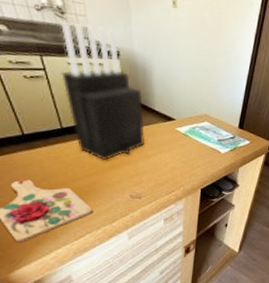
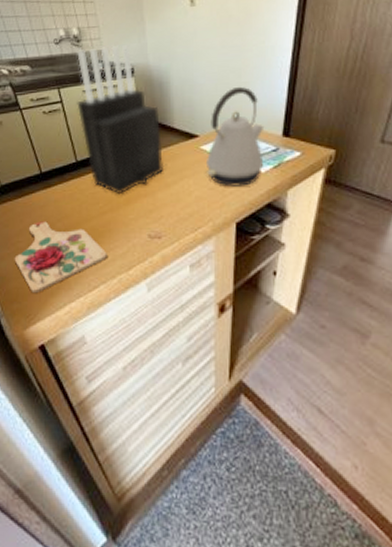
kettle: none [180,84,226,162] -> present [207,86,265,187]

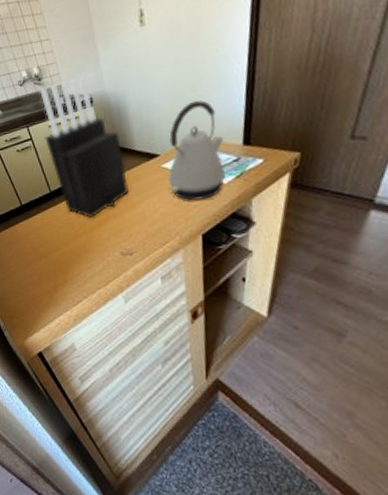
cutting board: present [14,221,107,294] -> none [8,247,86,310]

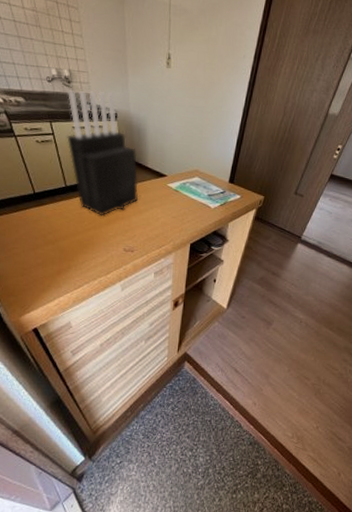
kettle: present [169,100,226,201] -> none [171,140,217,217]

